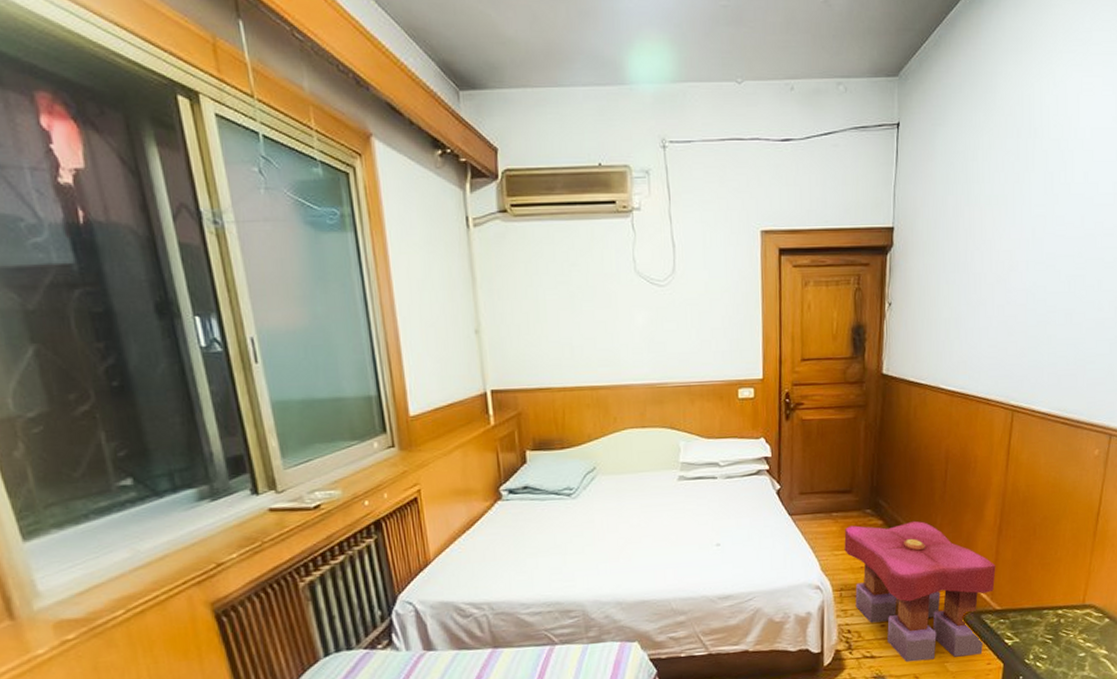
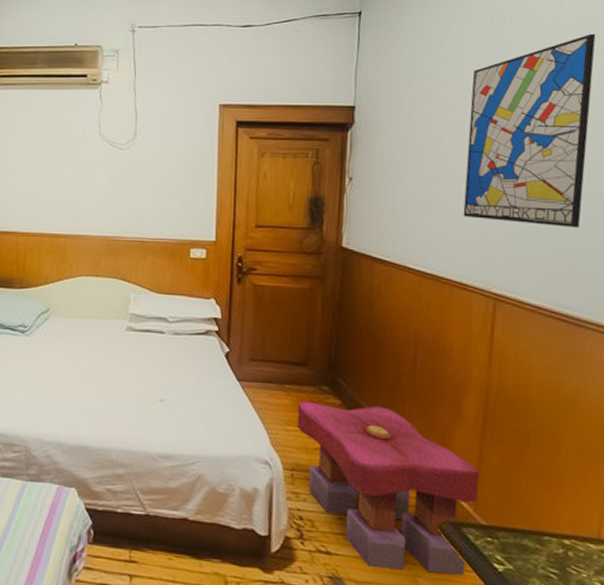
wall art: none [988,145,1105,338] -> present [463,33,596,228]

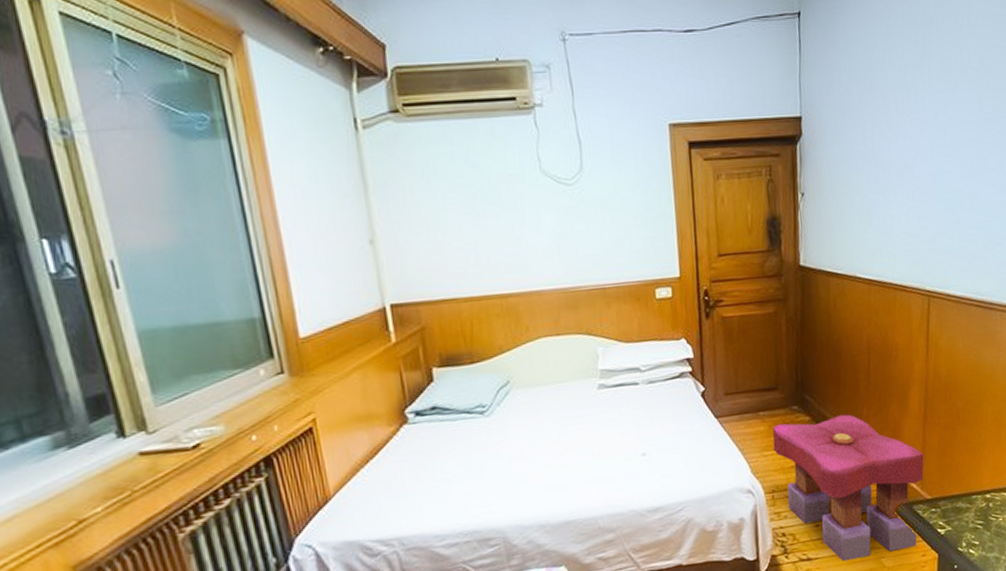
wall art: present [463,33,596,228] -> none [900,31,997,222]

